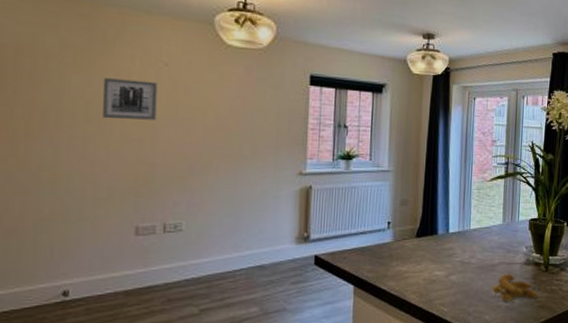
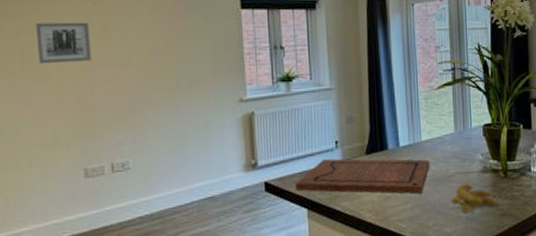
cutting board: none [344,239,476,280] -> present [295,158,430,194]

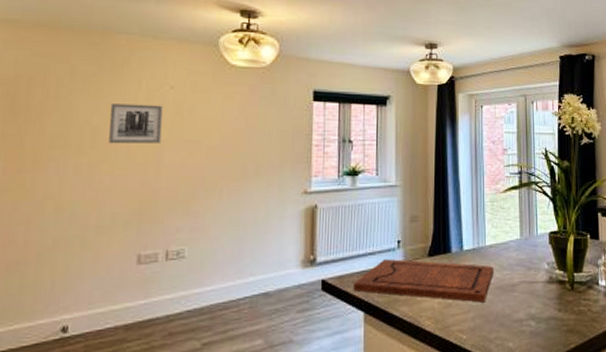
banana: present [450,183,499,214] -> none [514,294,565,328]

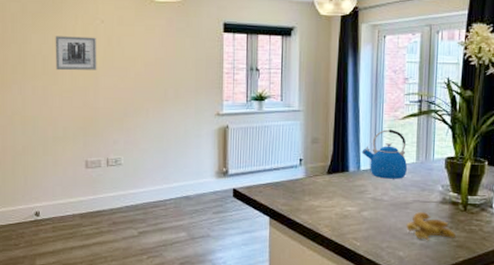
cutting board: present [353,259,494,303] -> none [260,174,389,216]
kettle: none [464,203,511,259] -> present [362,128,407,179]
banana: none [514,294,565,328] -> present [406,212,456,241]

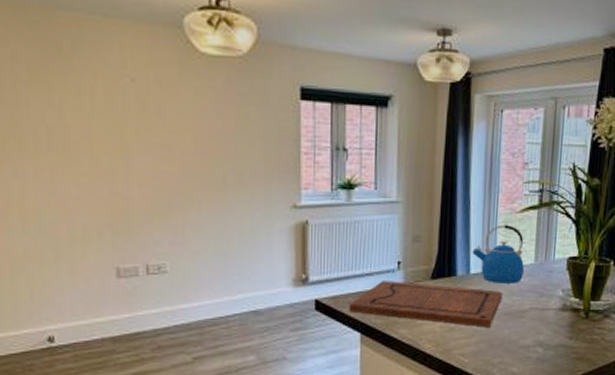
wall art: present [55,36,97,71] -> none [64,98,128,147]
cutting board: none [260,174,389,216] -> present [349,281,502,328]
banana: present [406,212,456,241] -> none [521,321,576,354]

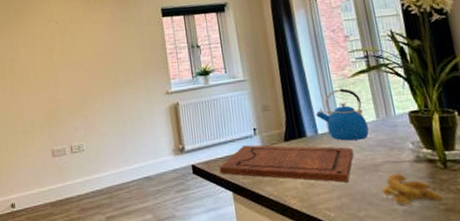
banana: none [521,321,576,354] -> present [381,174,442,206]

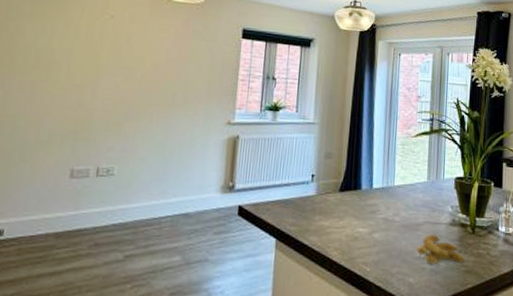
cutting board: present [219,145,354,183] -> none [267,191,400,239]
kettle: present [316,88,369,141] -> none [375,146,418,199]

